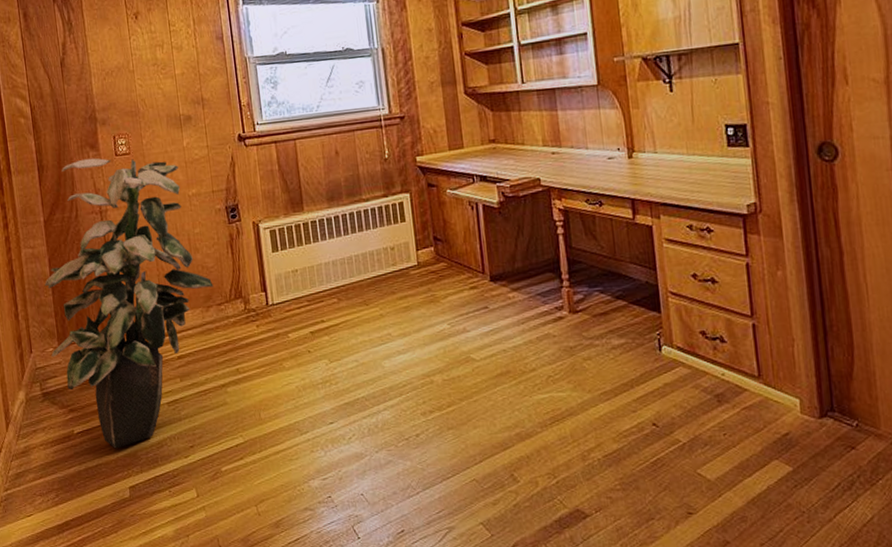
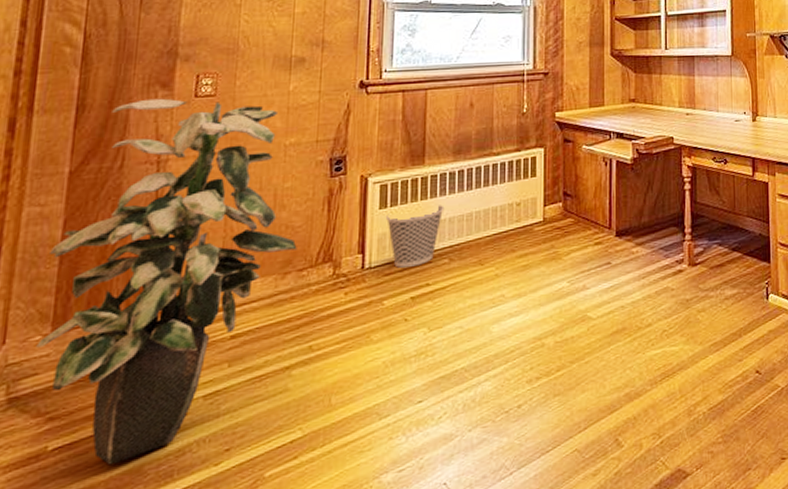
wastebasket: none [279,249,327,305] -> present [386,205,445,268]

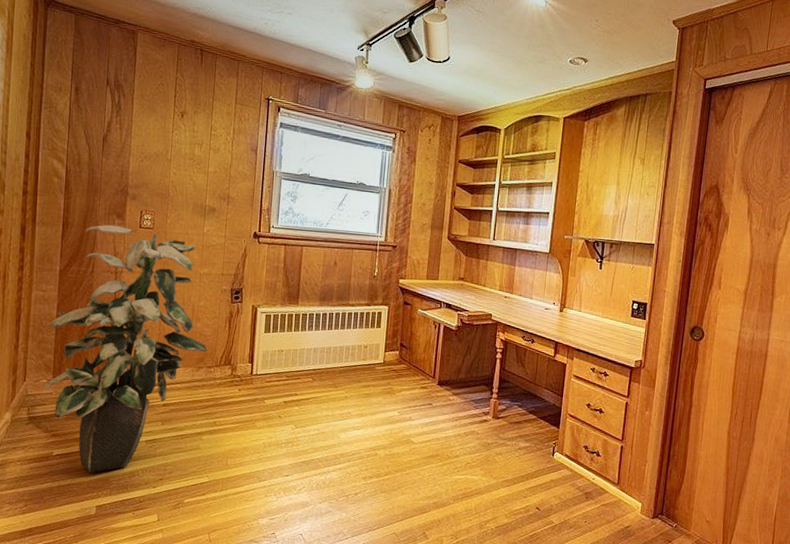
wastebasket: present [386,205,445,268] -> none [269,337,311,380]

